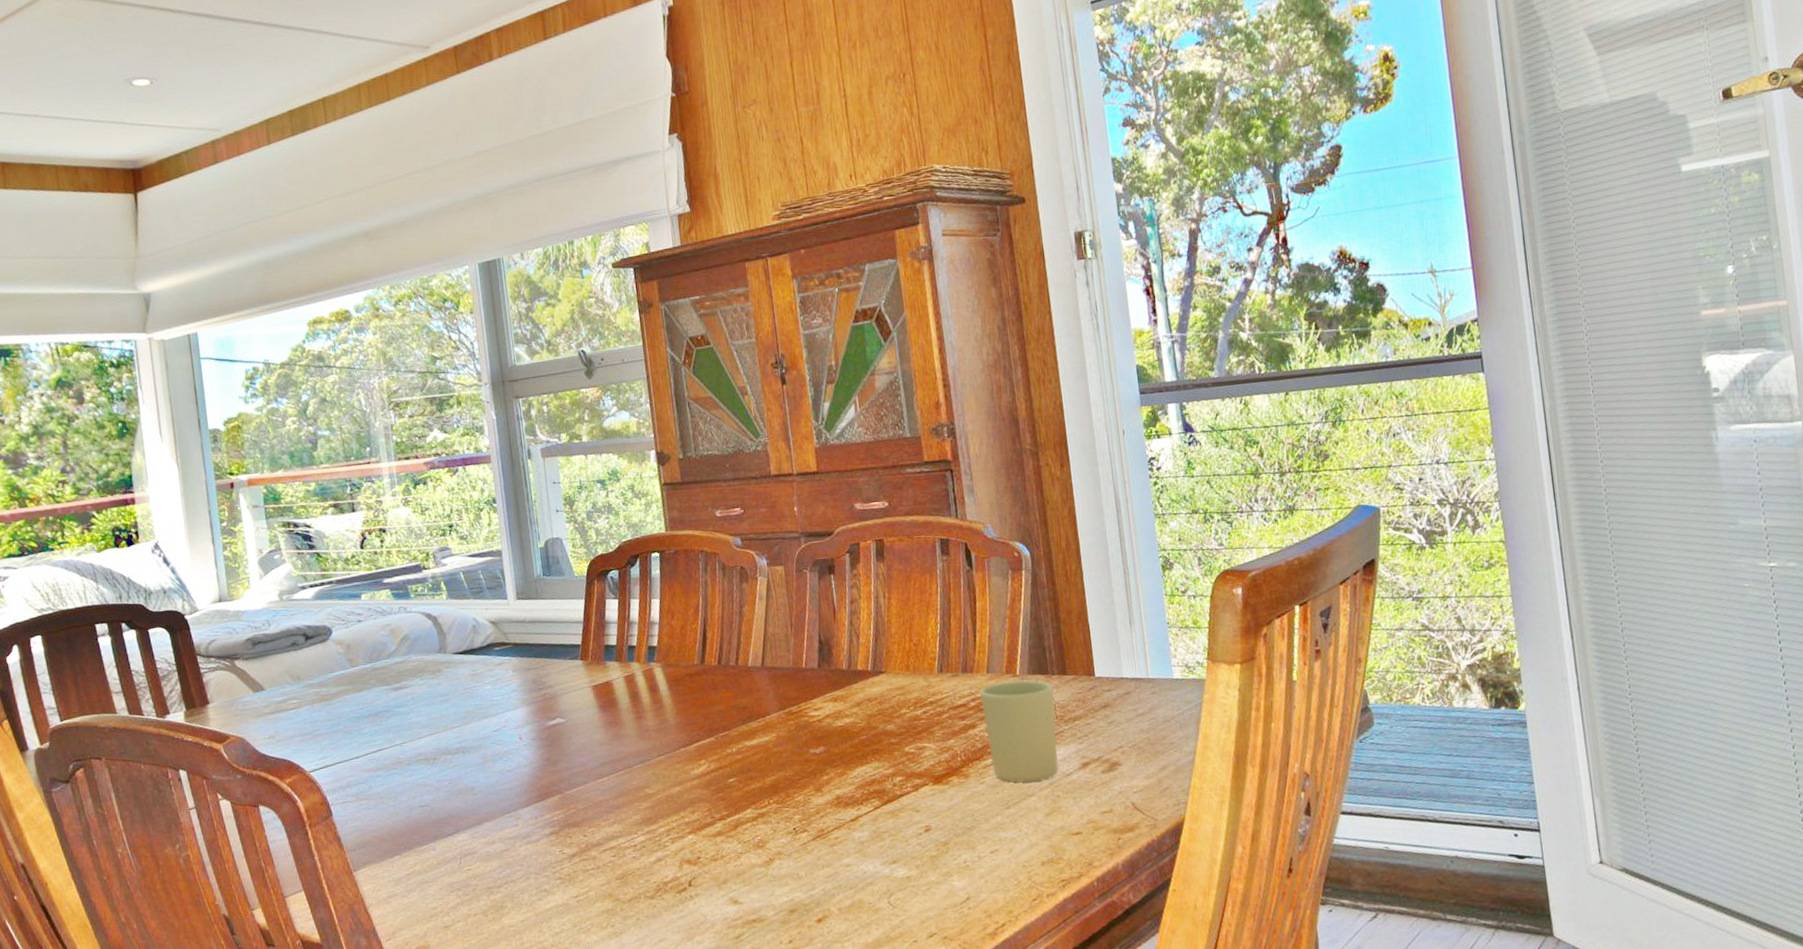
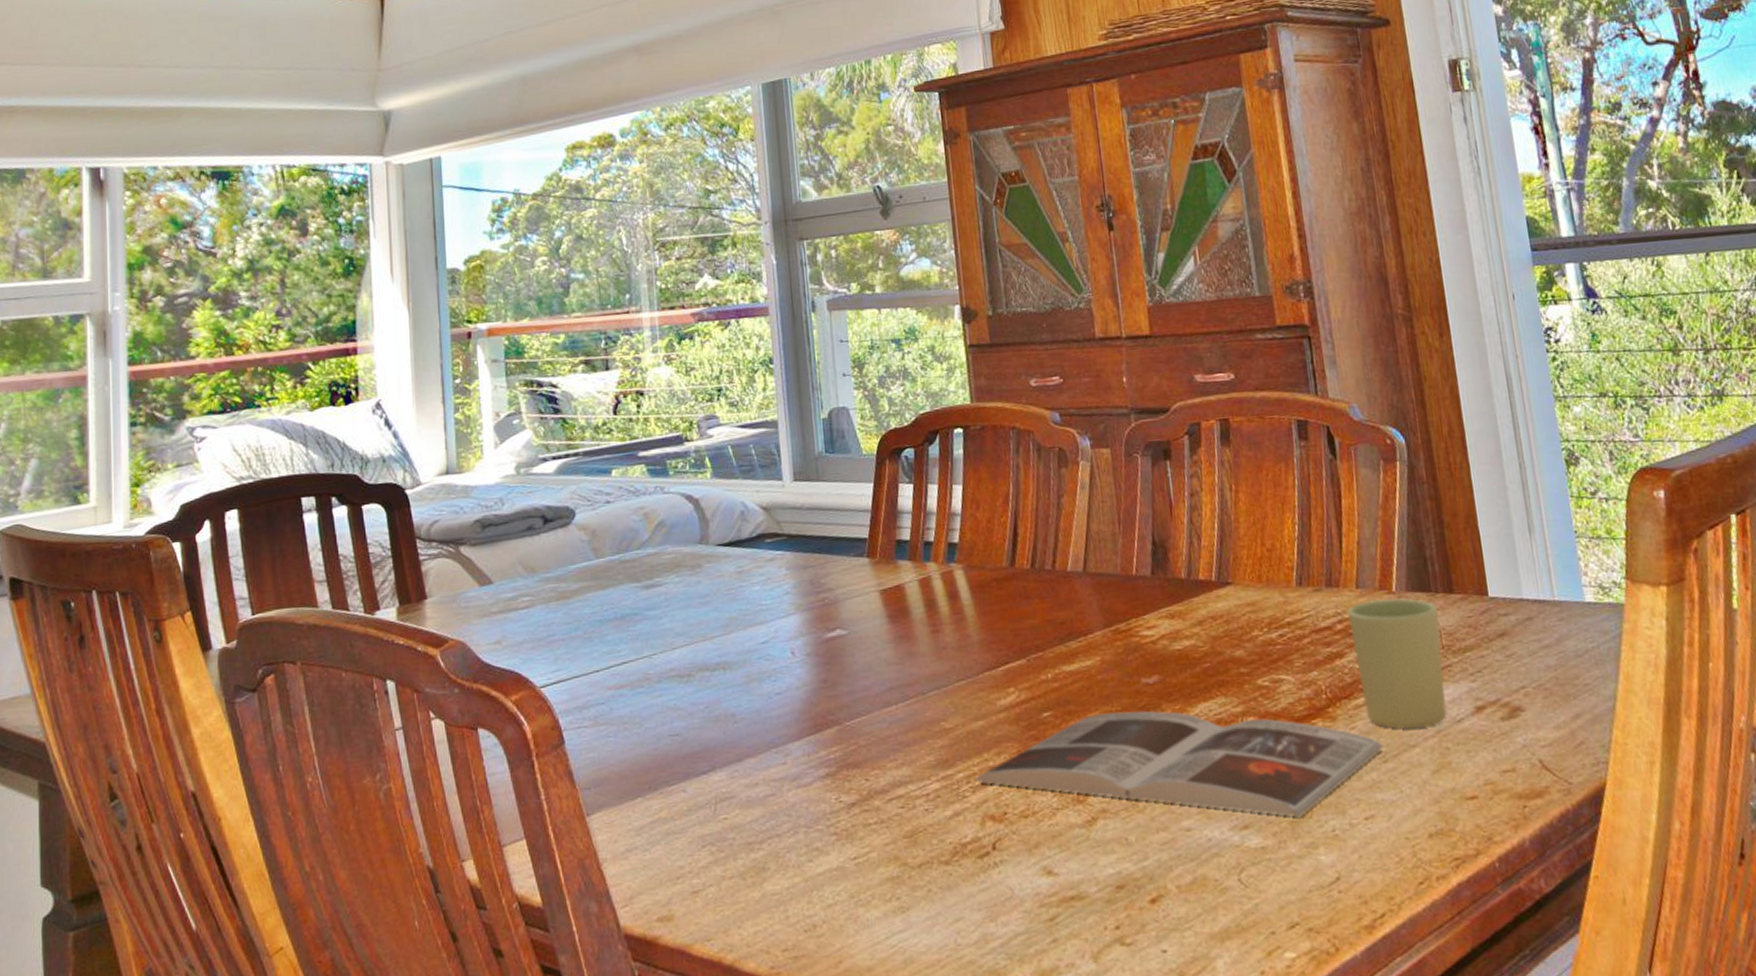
magazine: none [673,774,1007,853] -> present [974,710,1384,817]

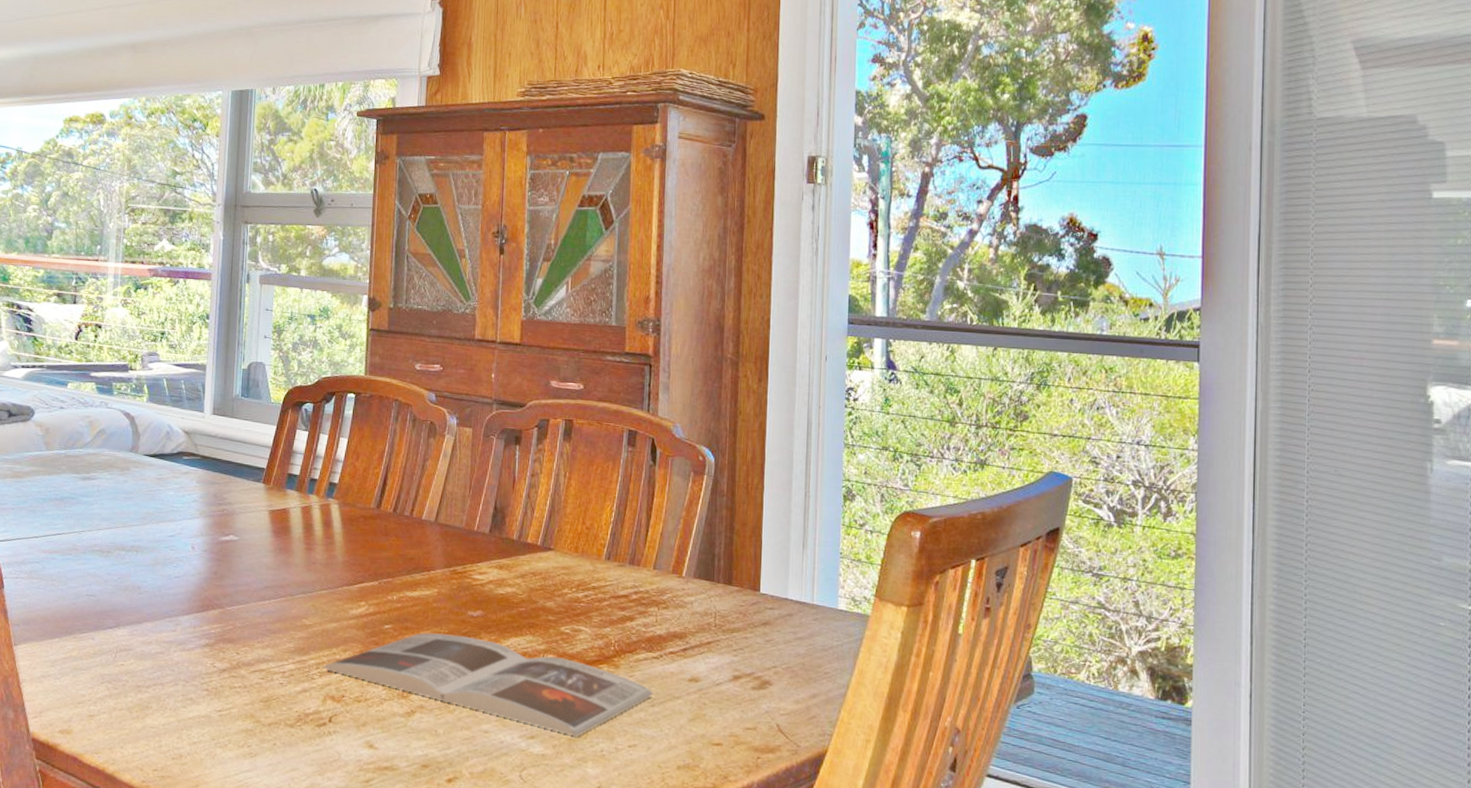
mug: present [1348,598,1447,729] -> none [642,580,717,685]

